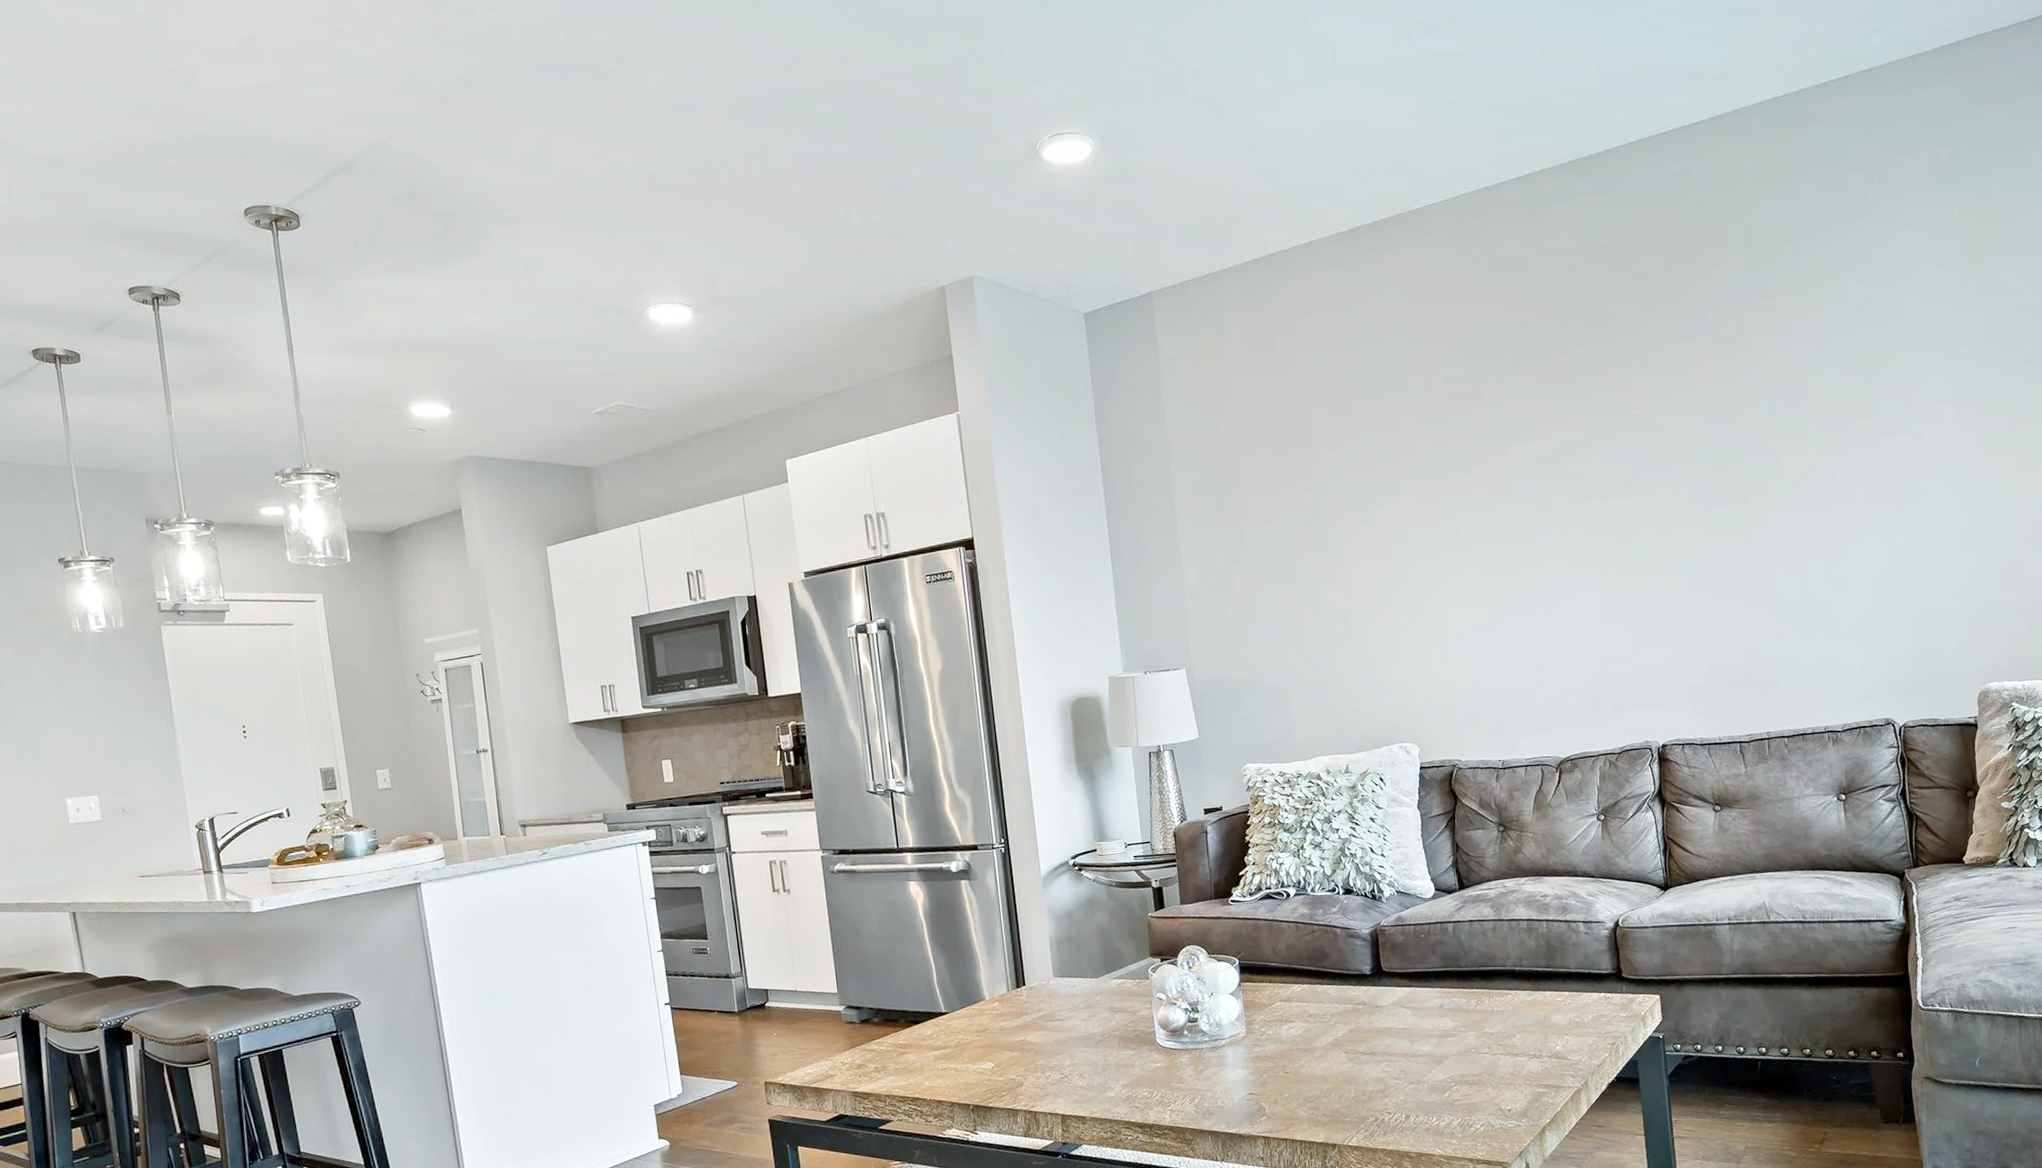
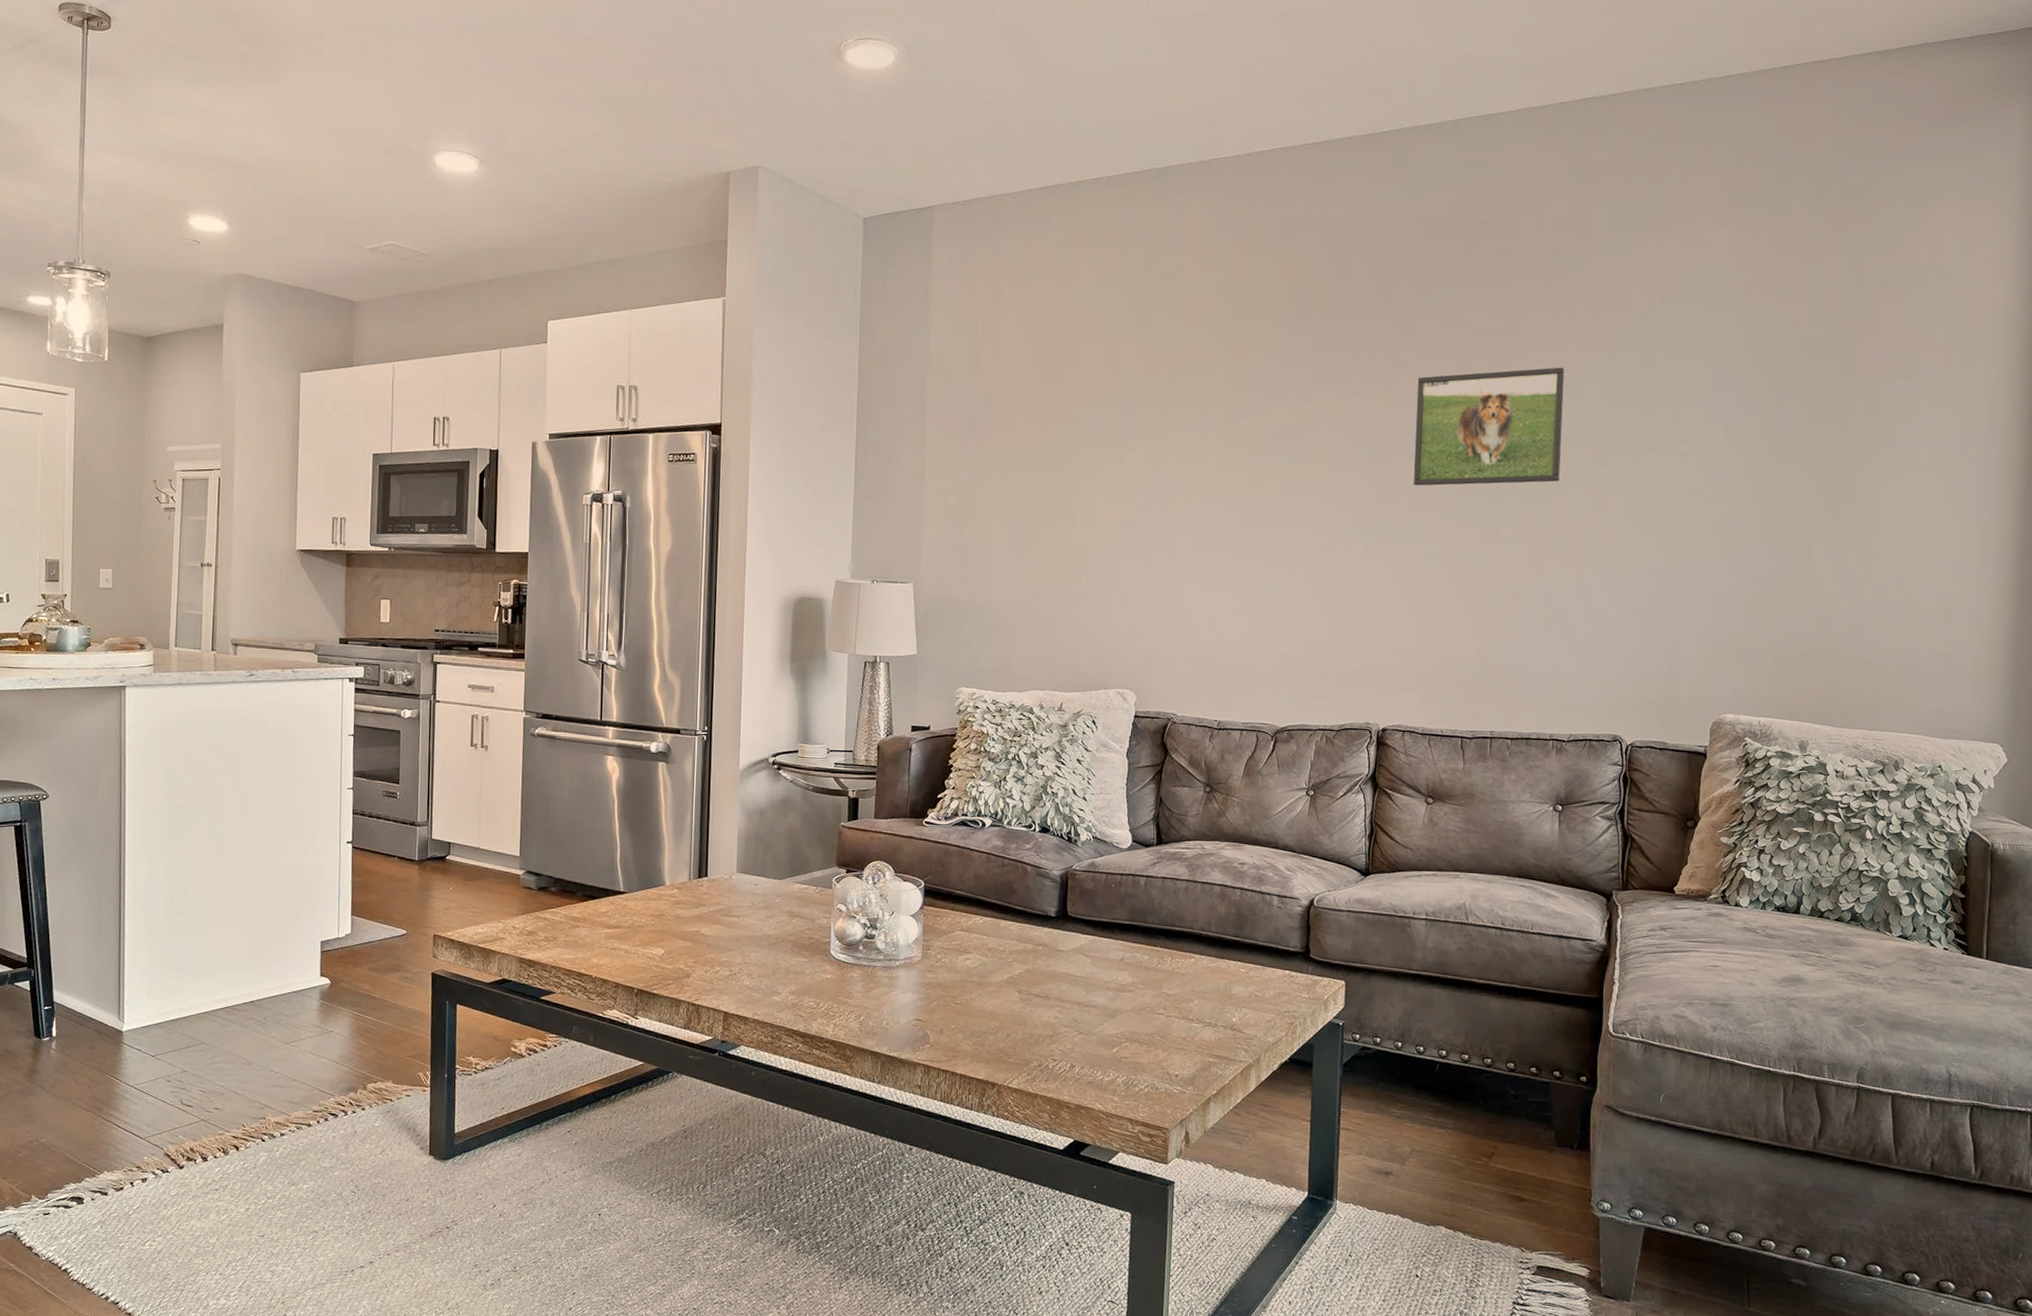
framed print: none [1650,366,1801,503] -> present [1413,367,1565,486]

